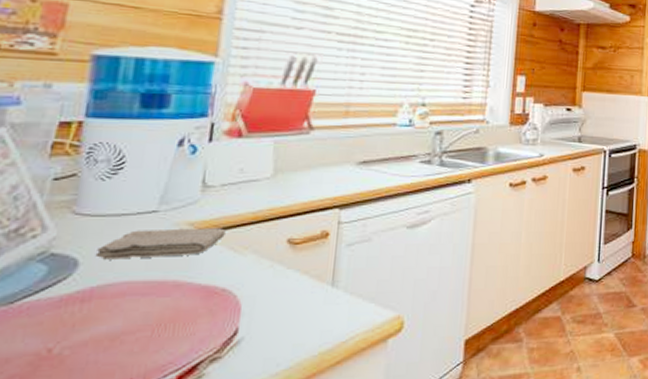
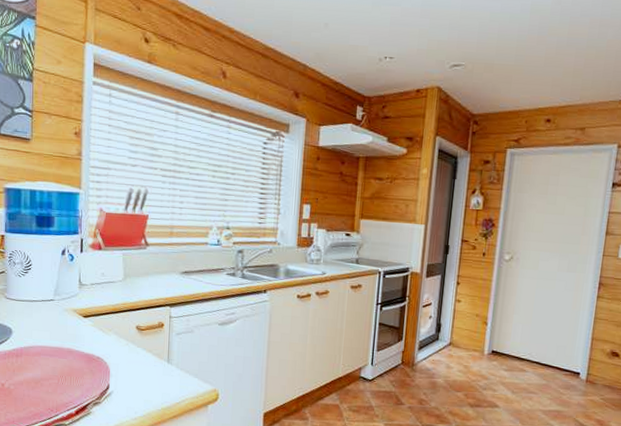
washcloth: present [95,228,226,260] -> none [21,312,96,332]

